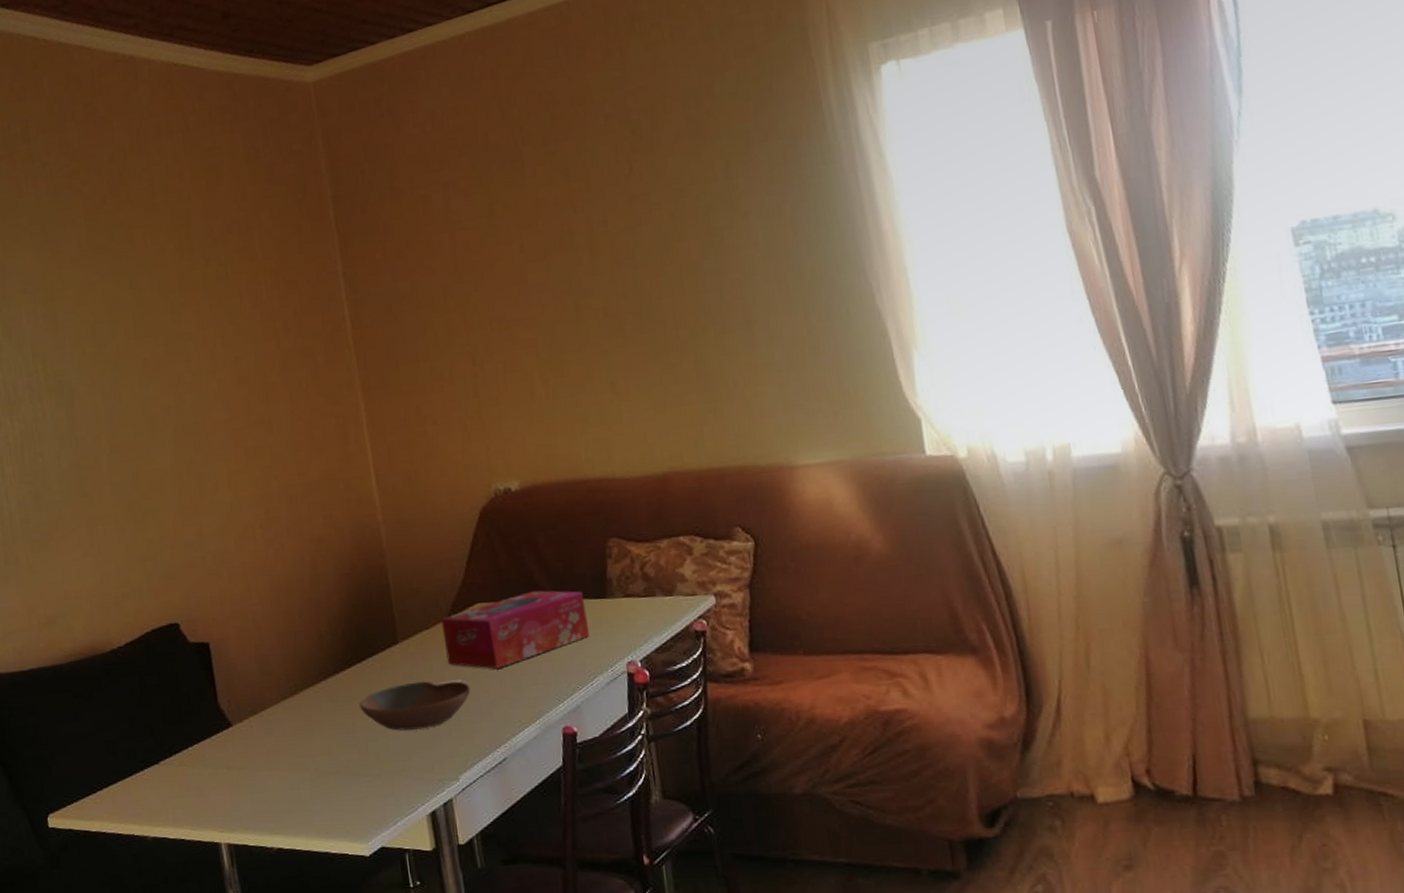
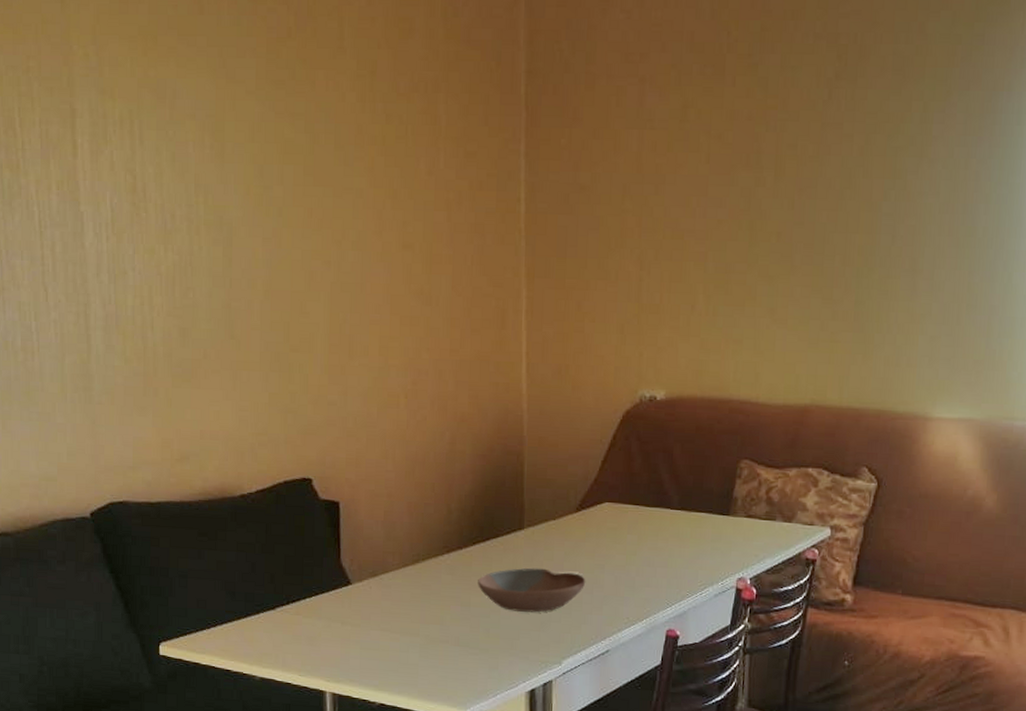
tissue box: present [441,590,590,669] -> none [568,498,708,567]

